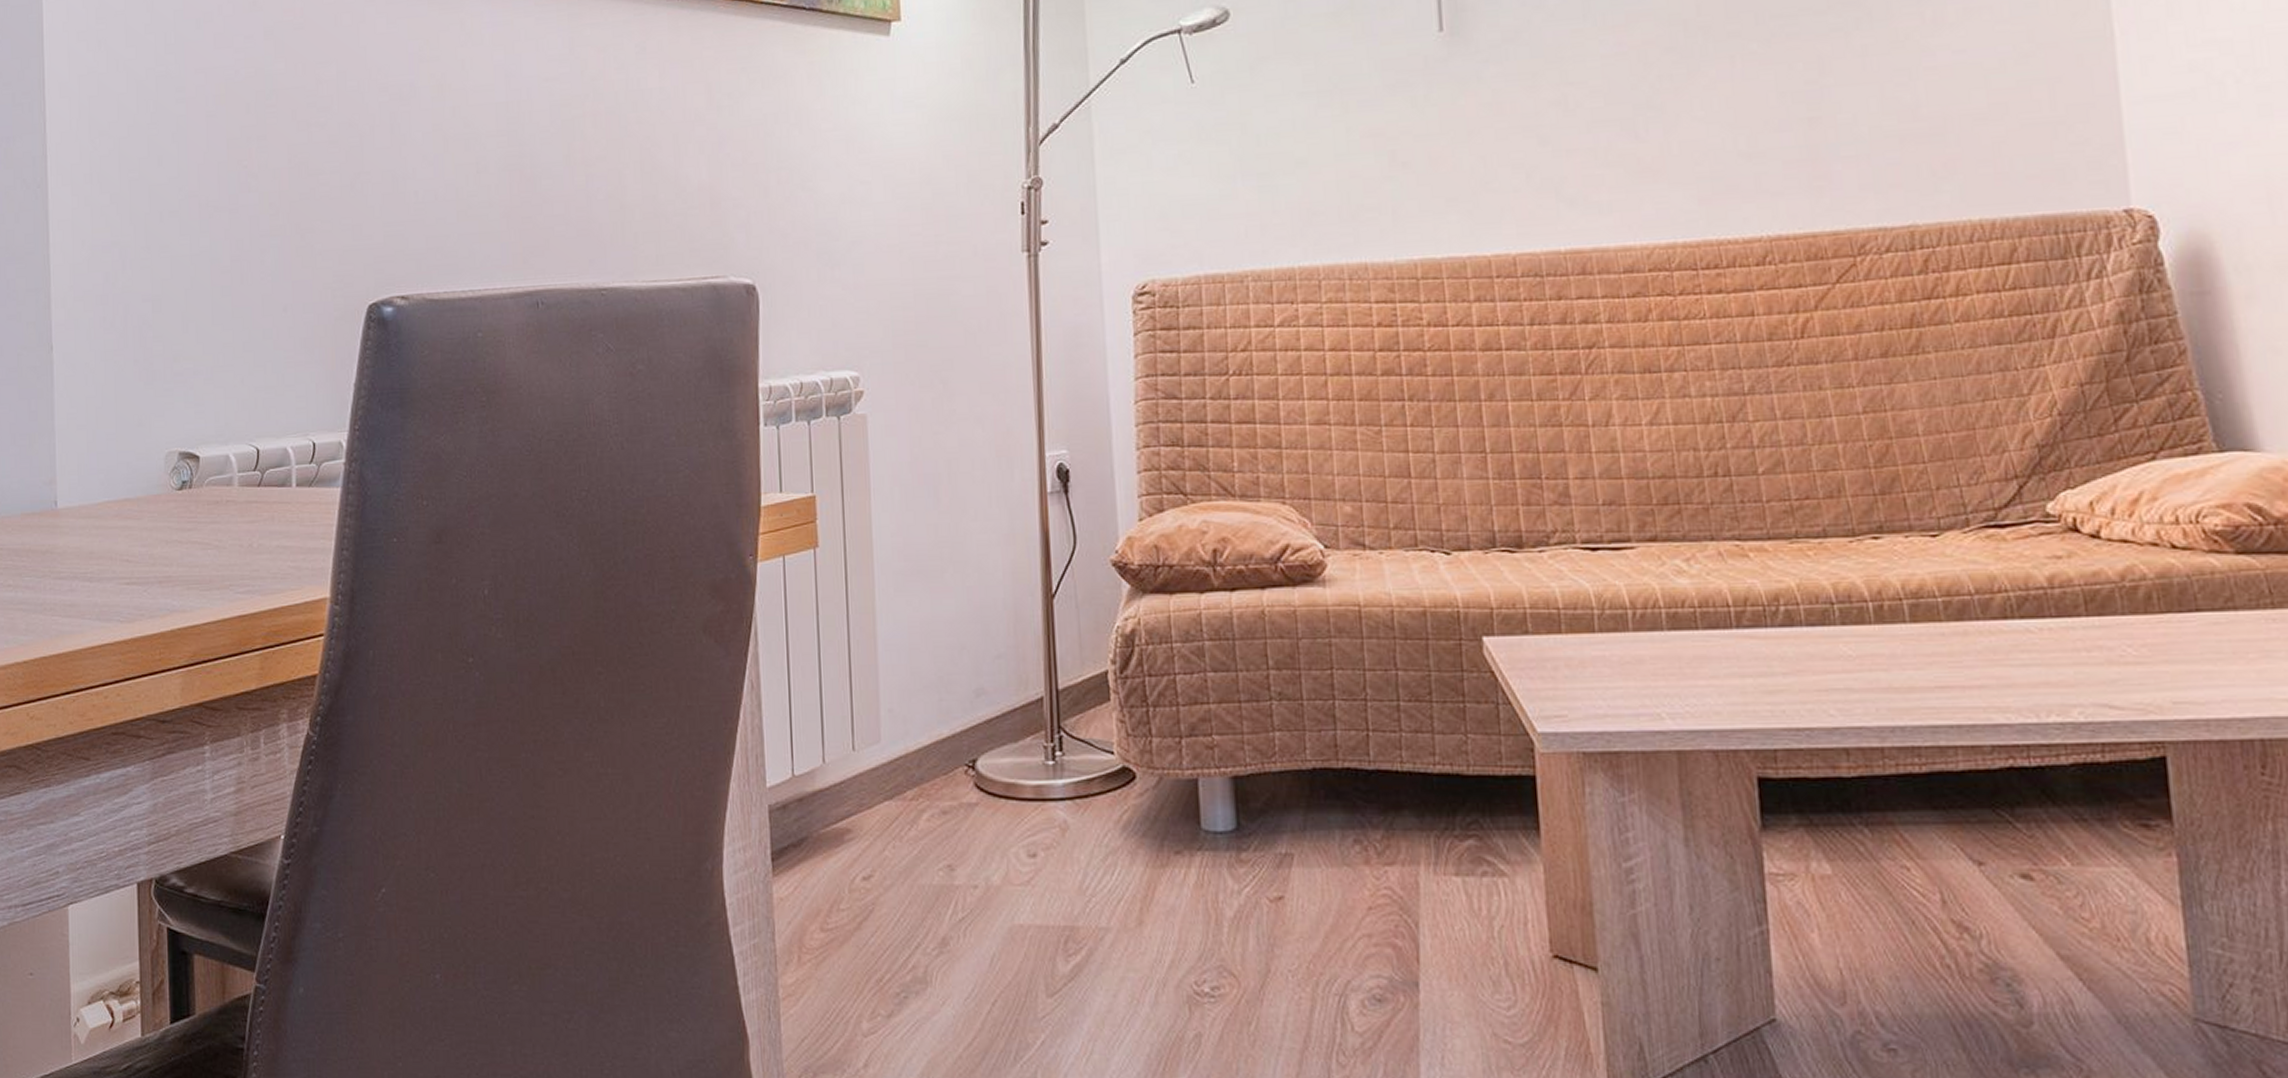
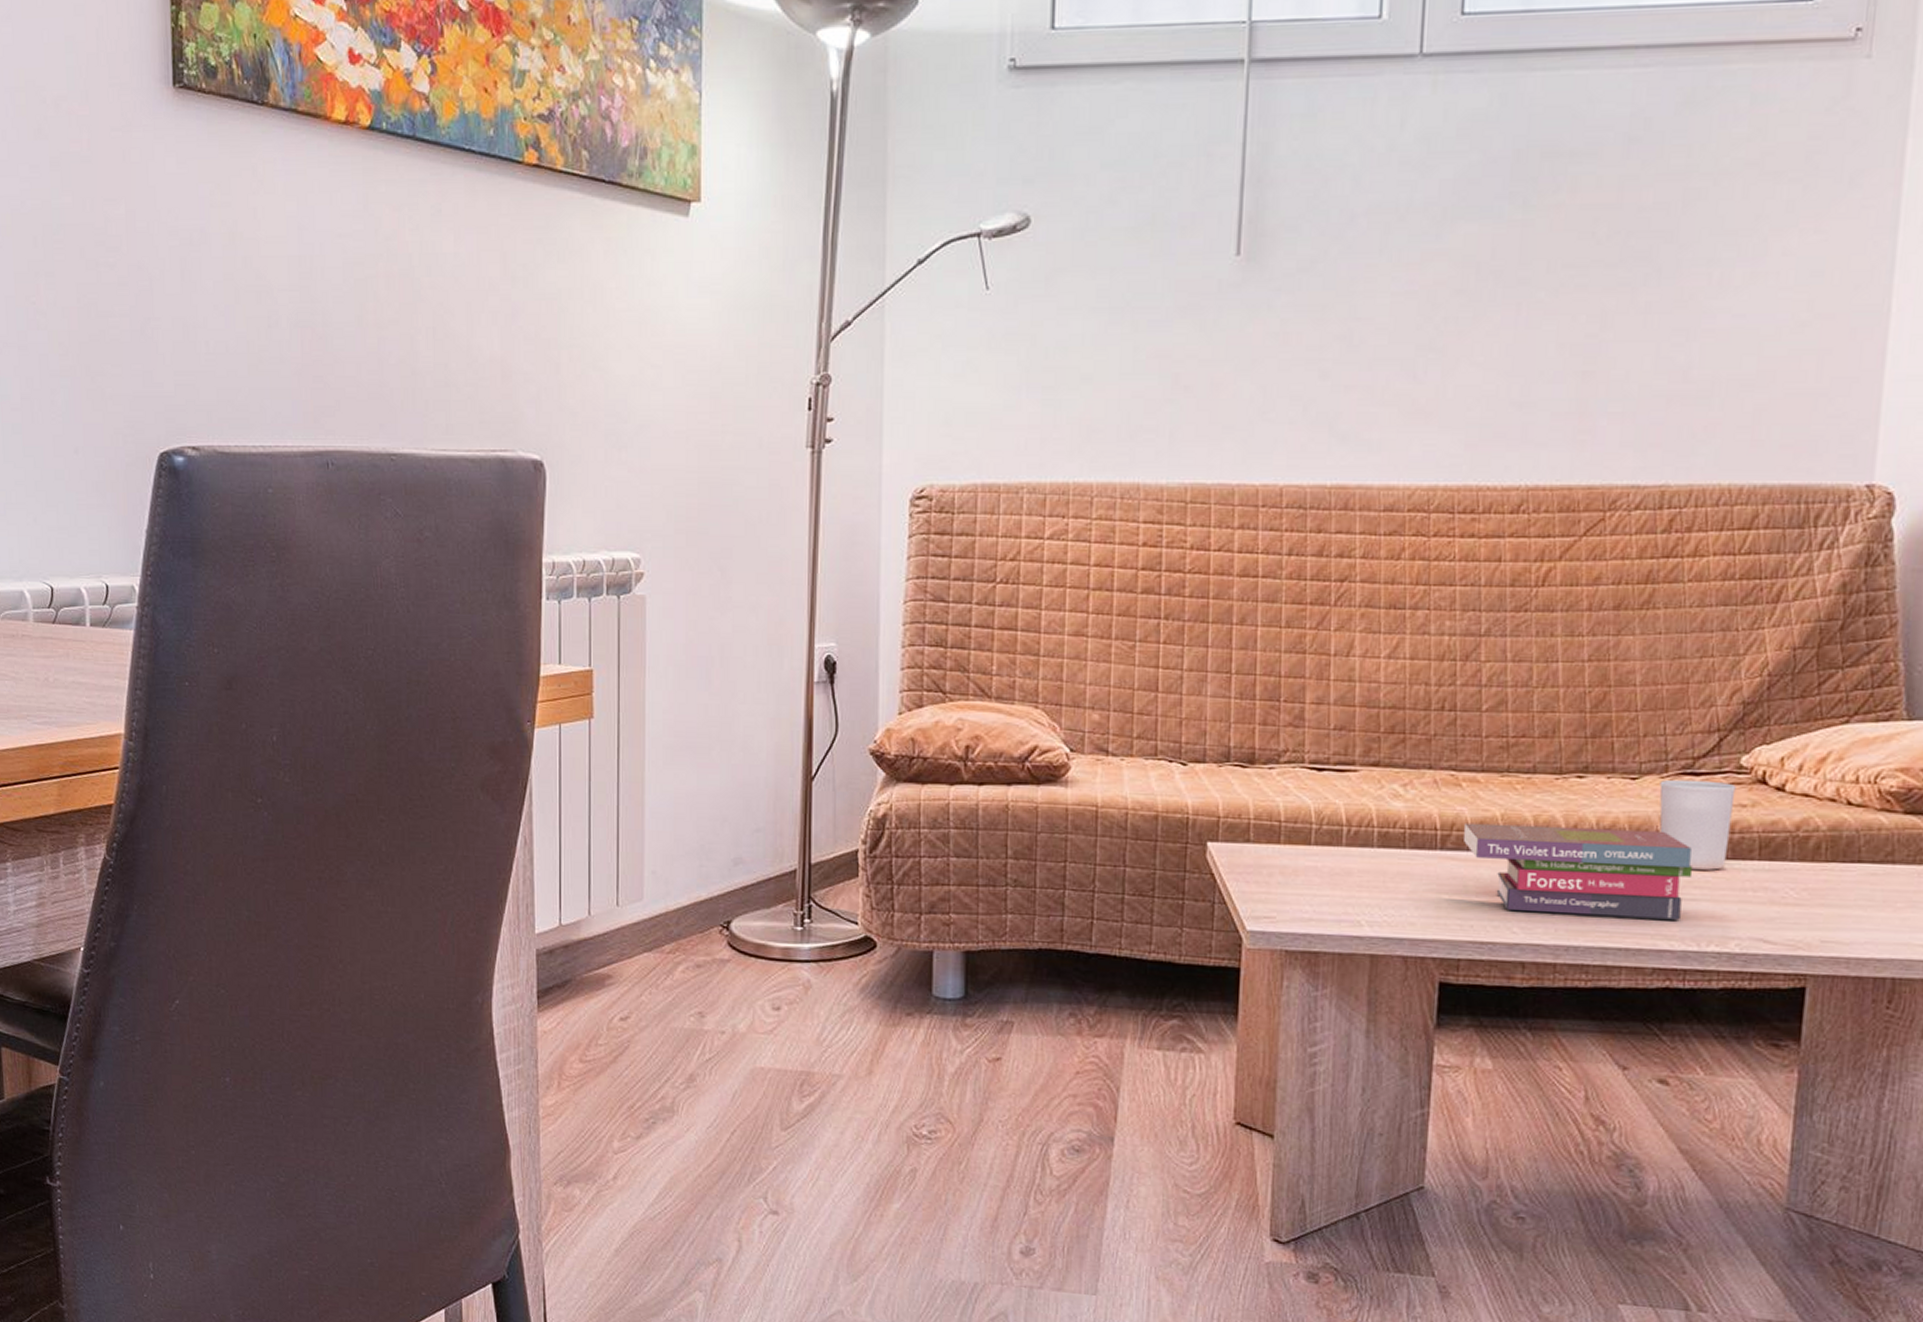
books: none [1757,591,2017,692] -> present [1463,822,1693,920]
candle holder: none [1963,532,2051,631] -> present [1659,779,1736,870]

